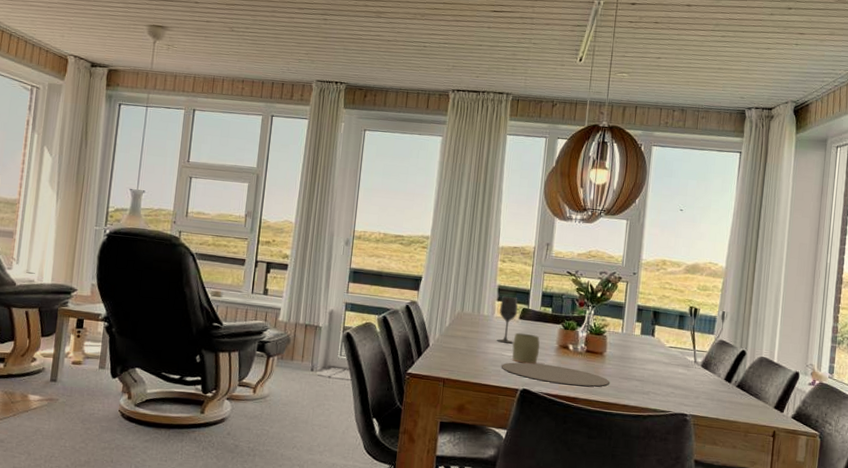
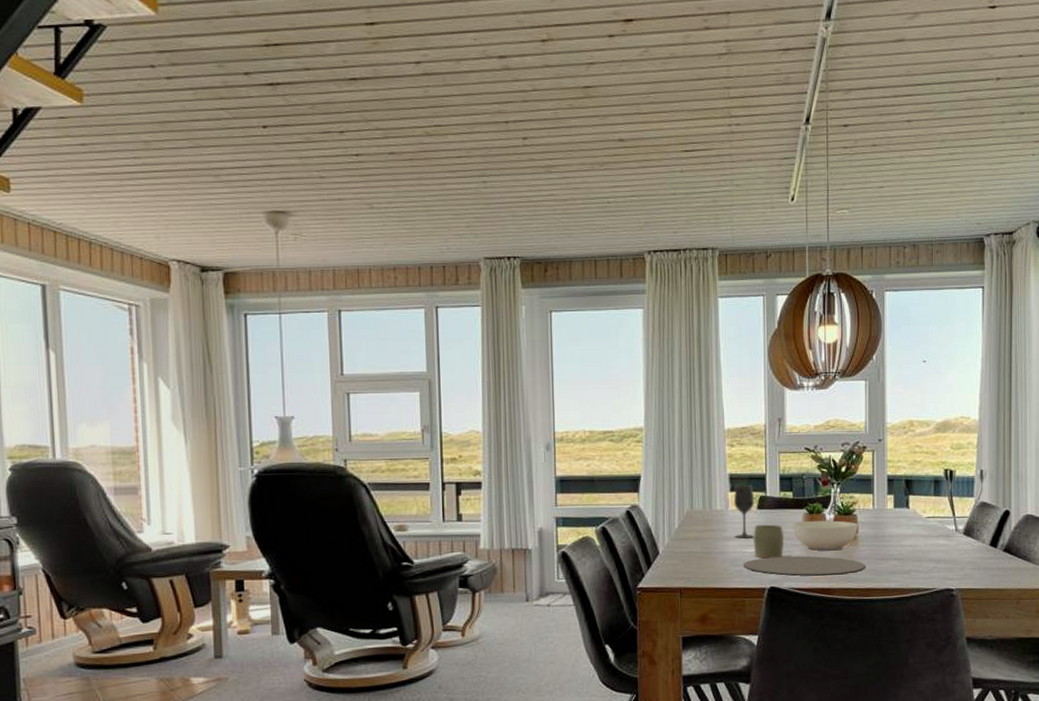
bowl: none [548,335,607,365] -> present [793,520,859,551]

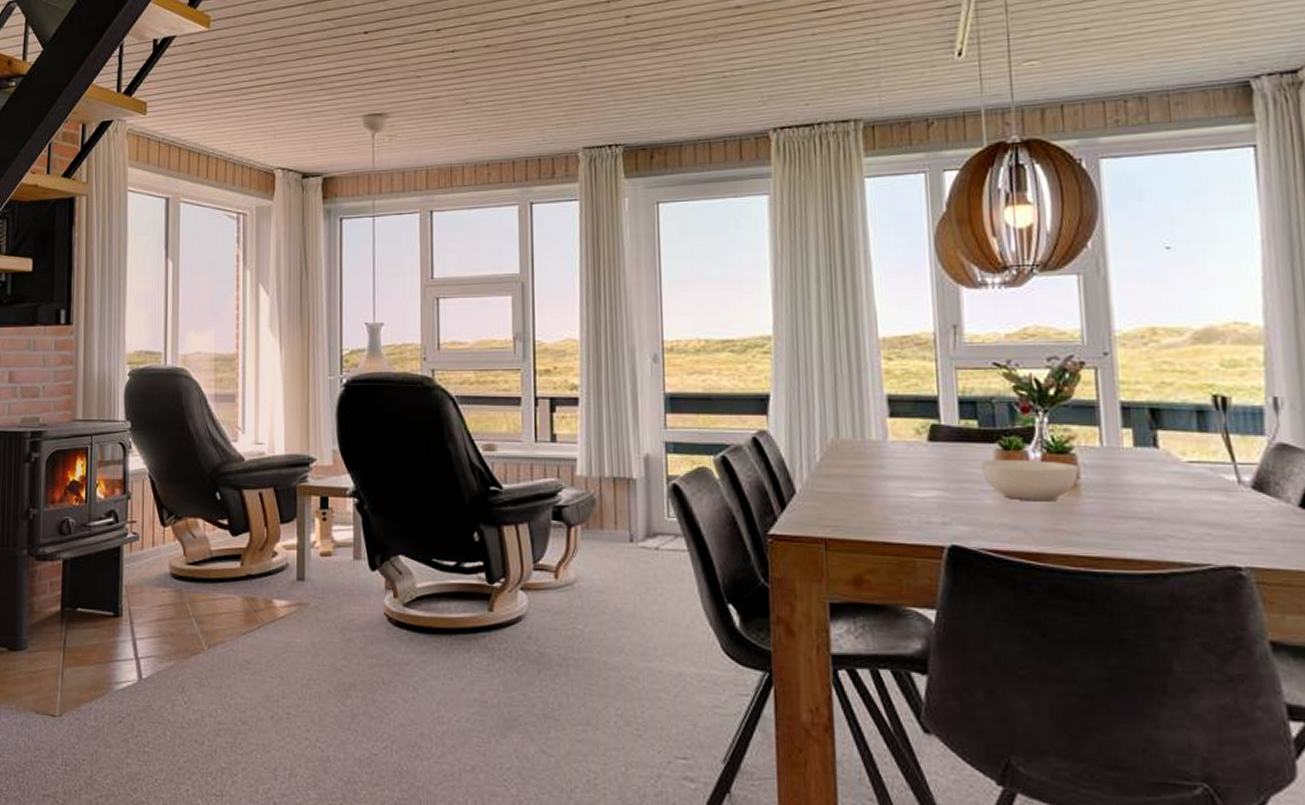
wine glass: present [734,485,755,540] -> none [895,410,925,480]
placemat: present [743,555,866,576] -> none [910,505,1095,535]
mug: present [752,524,784,559] -> none [922,461,969,507]

